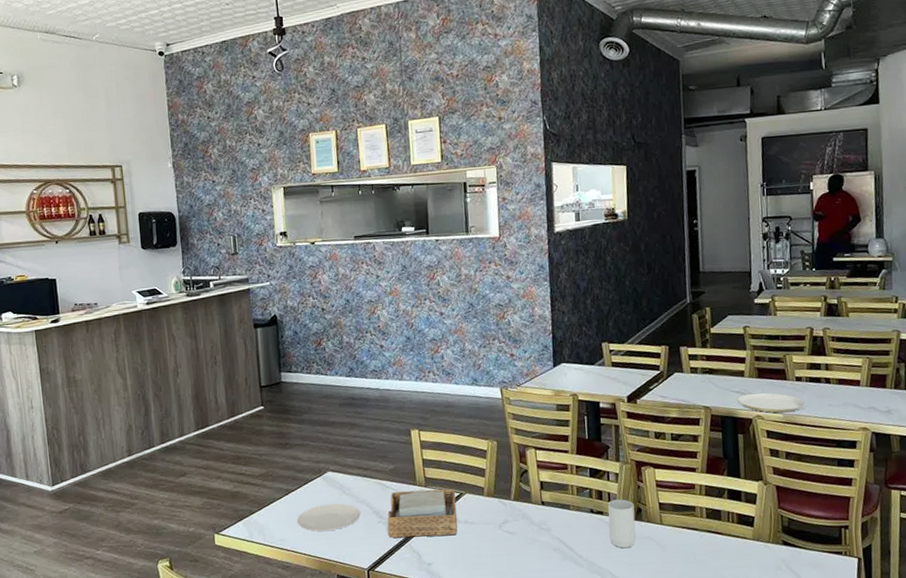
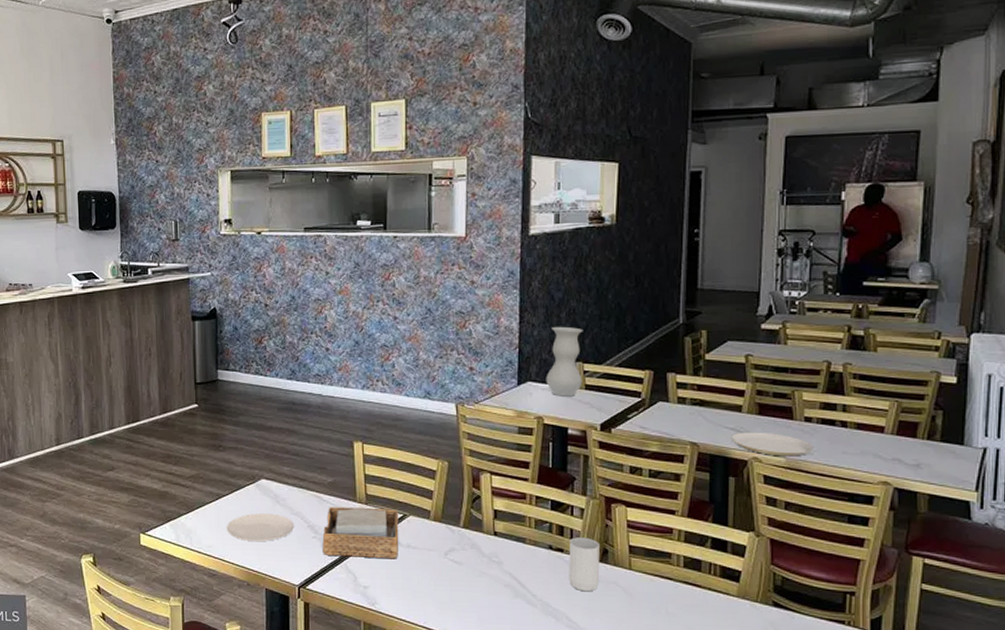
vase: none [577,311,609,375] -> present [546,326,583,397]

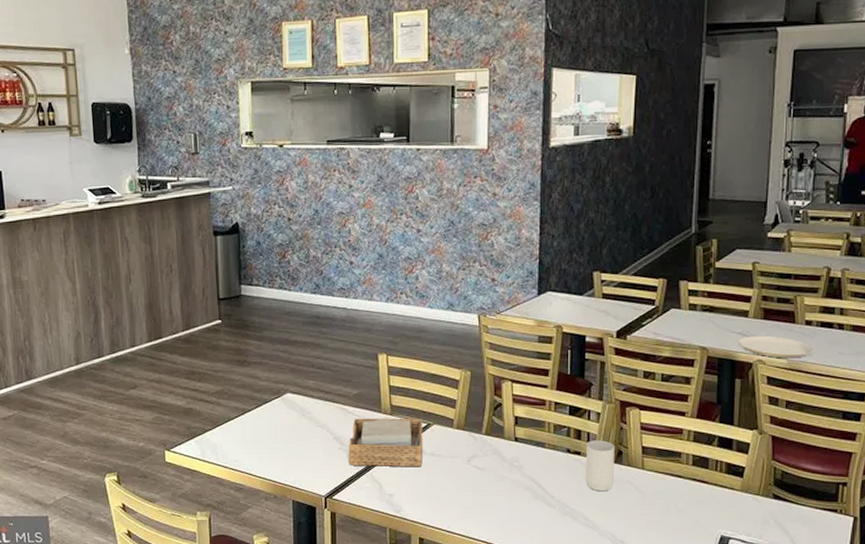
plate: present [226,513,294,542] -> none [252,427,320,455]
vase: present [546,326,583,397] -> none [565,237,601,306]

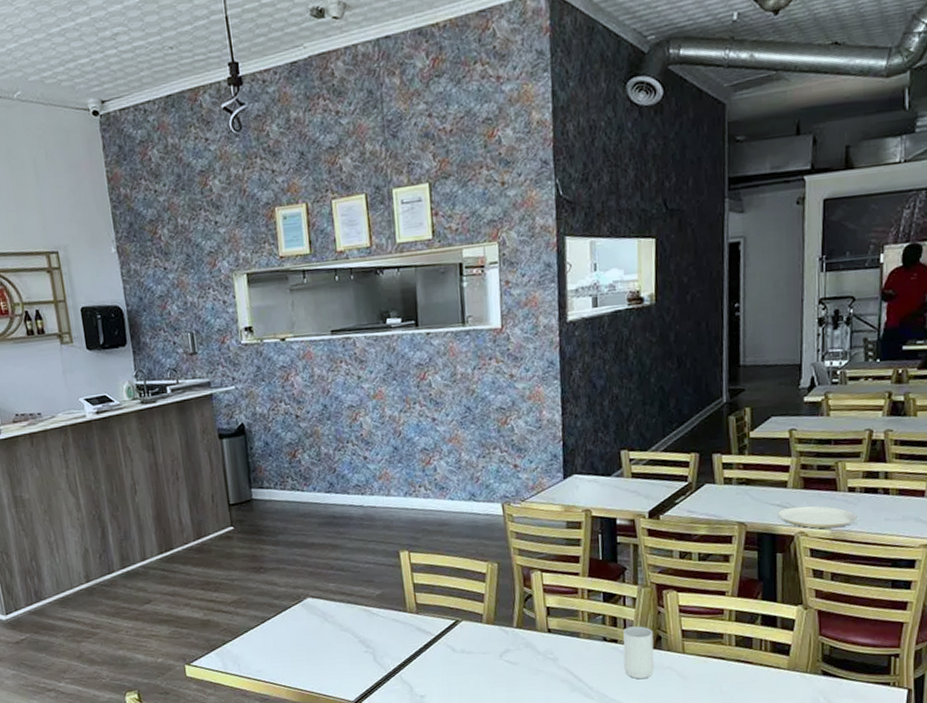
napkin holder: present [348,418,423,468] -> none [374,616,453,669]

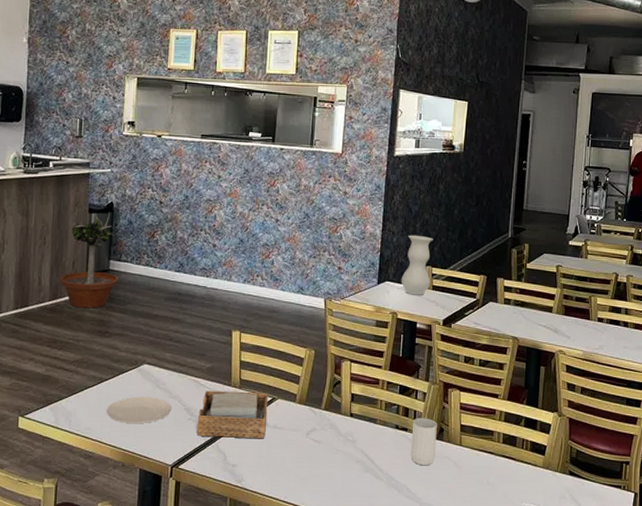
potted tree: none [200,435,265,545] -> present [59,212,119,308]
plate: none [274,632,345,662] -> present [106,397,171,424]
napkin holder: none [374,616,453,669] -> present [197,391,268,439]
vase: none [591,414,629,487] -> present [401,235,433,295]
plate: present [777,505,857,529] -> none [543,329,603,350]

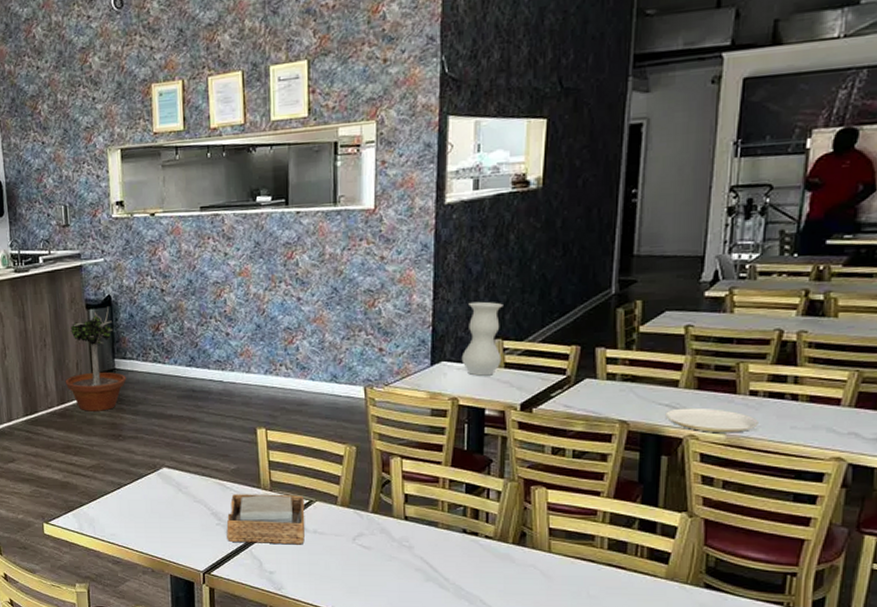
plate: present [106,397,171,424] -> none [129,502,197,530]
cup: present [411,418,437,466] -> none [484,521,517,575]
plate: none [543,329,603,350] -> present [665,407,758,434]

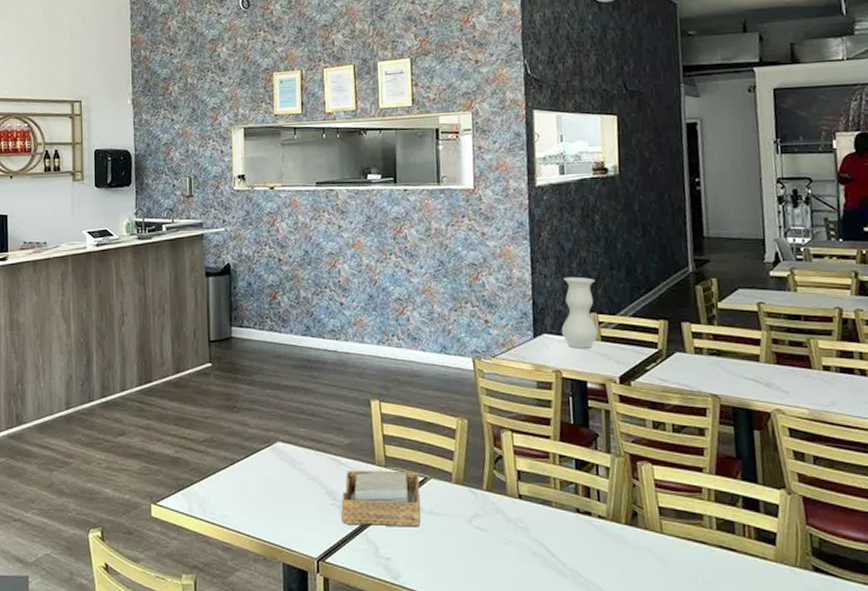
potted tree: present [65,306,126,412] -> none [181,274,243,381]
plate: present [665,407,758,434] -> none [751,382,836,408]

